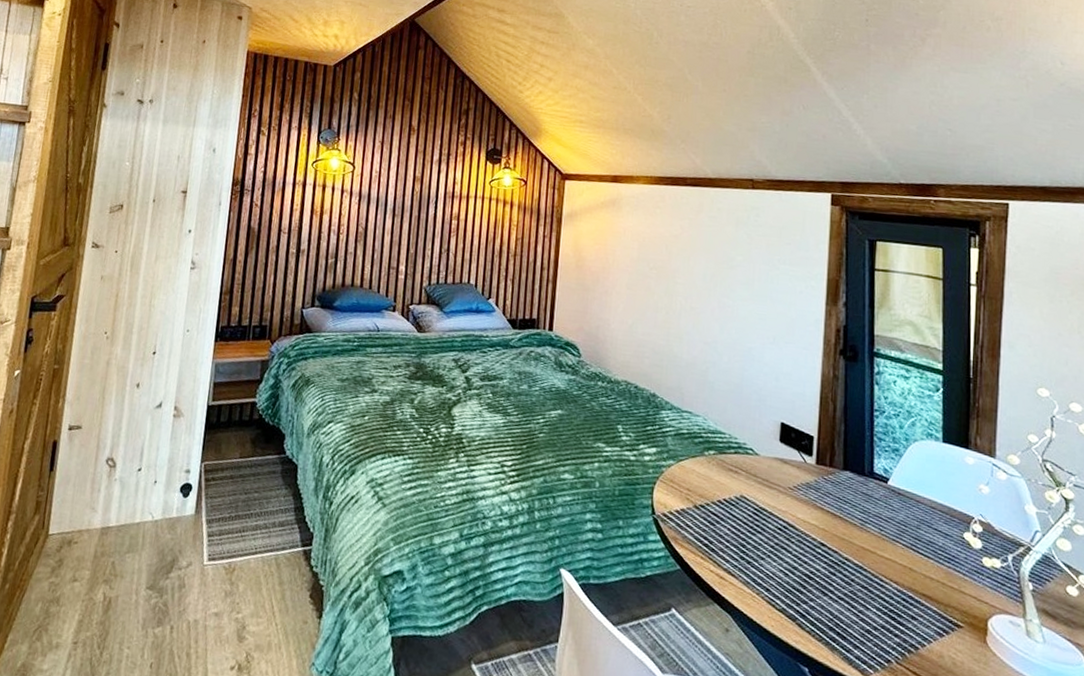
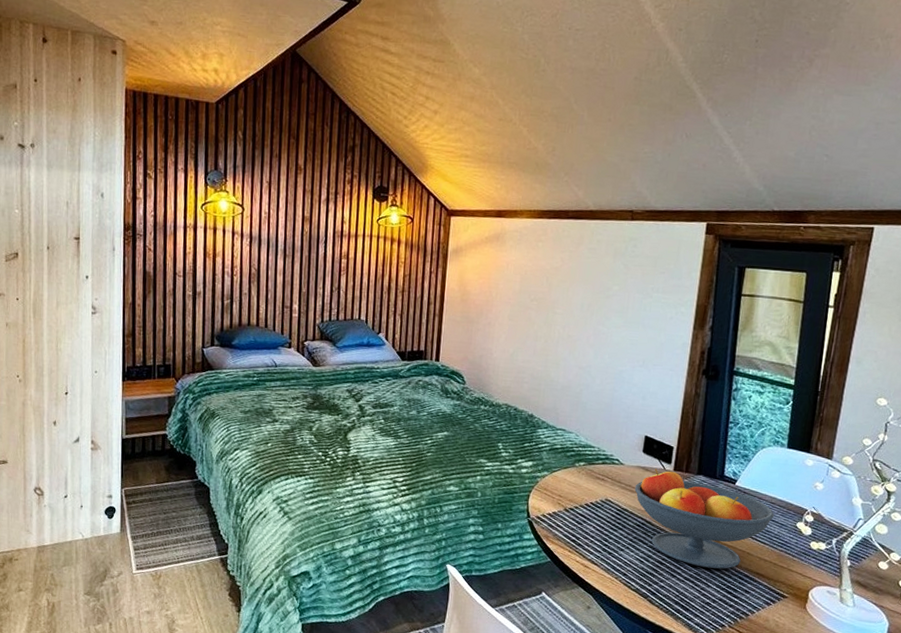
fruit bowl: none [773,461,937,588] -> present [634,468,775,569]

